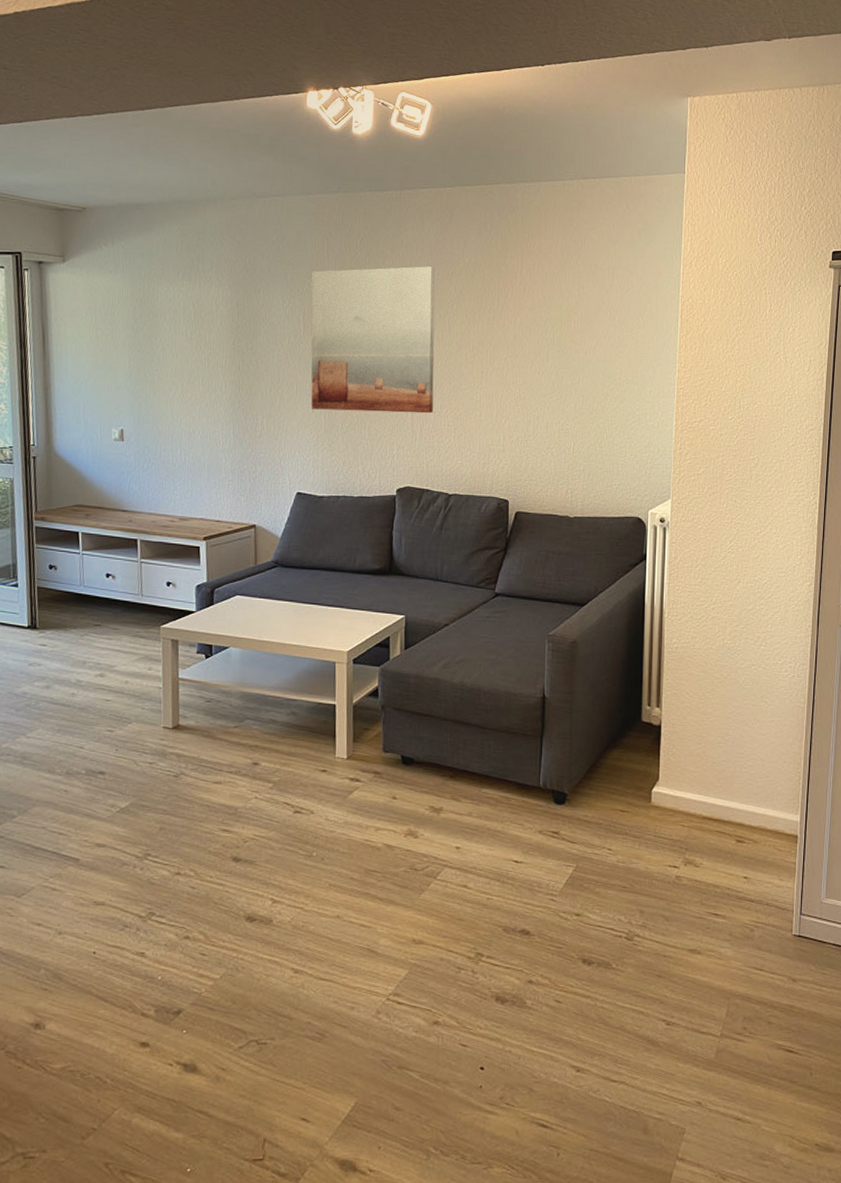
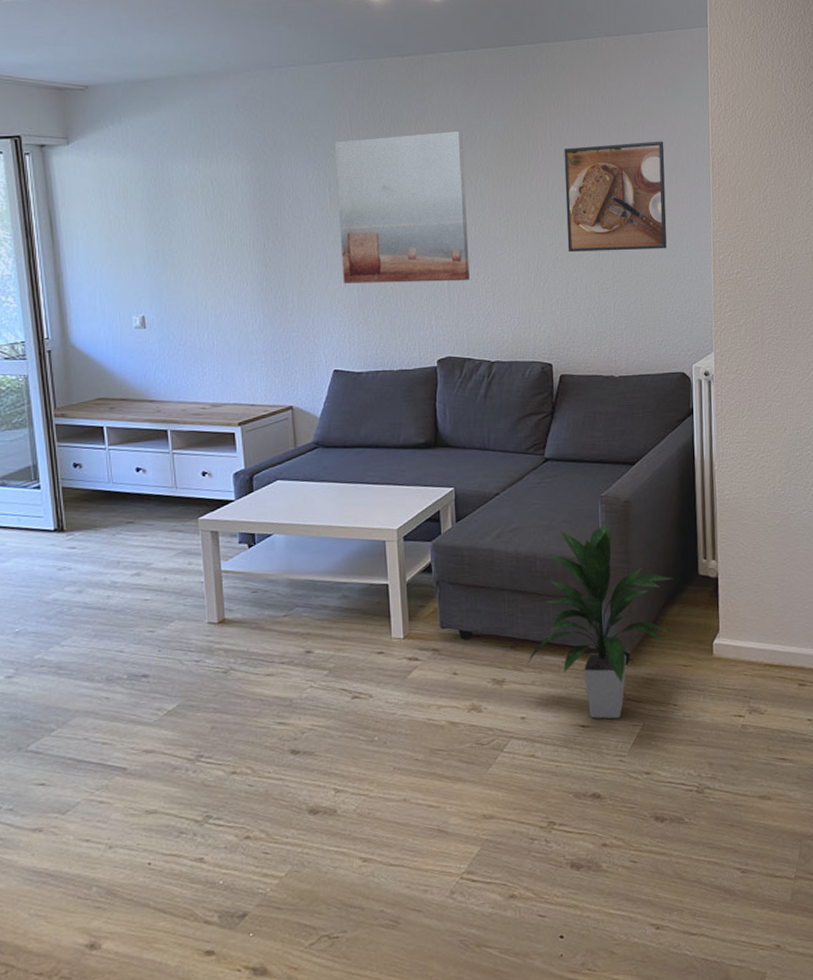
indoor plant: none [466,664,616,858] -> present [527,525,673,719]
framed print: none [531,285,634,393] -> present [564,141,667,252]

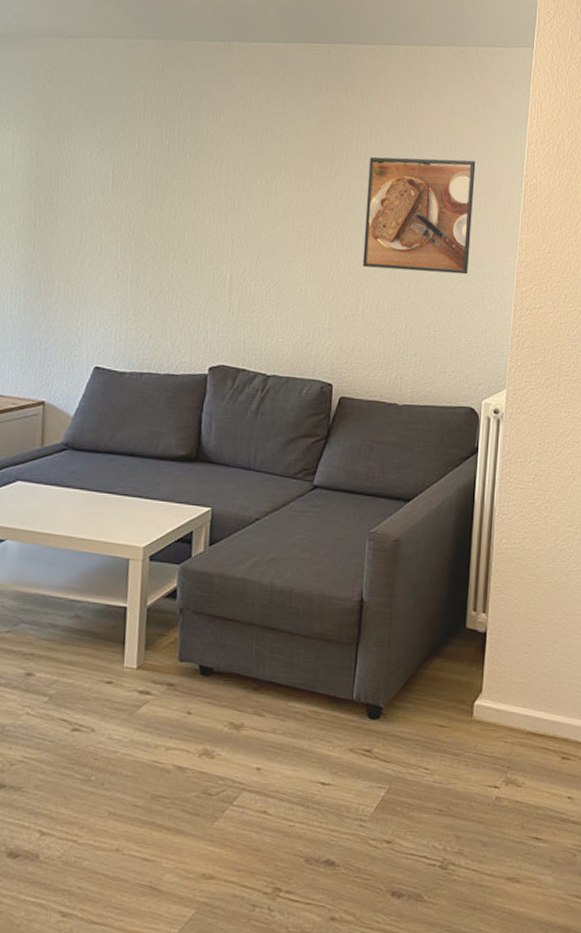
wall art: present [334,131,470,284] -> none [116,122,264,286]
indoor plant: present [527,525,673,719] -> none [270,564,438,779]

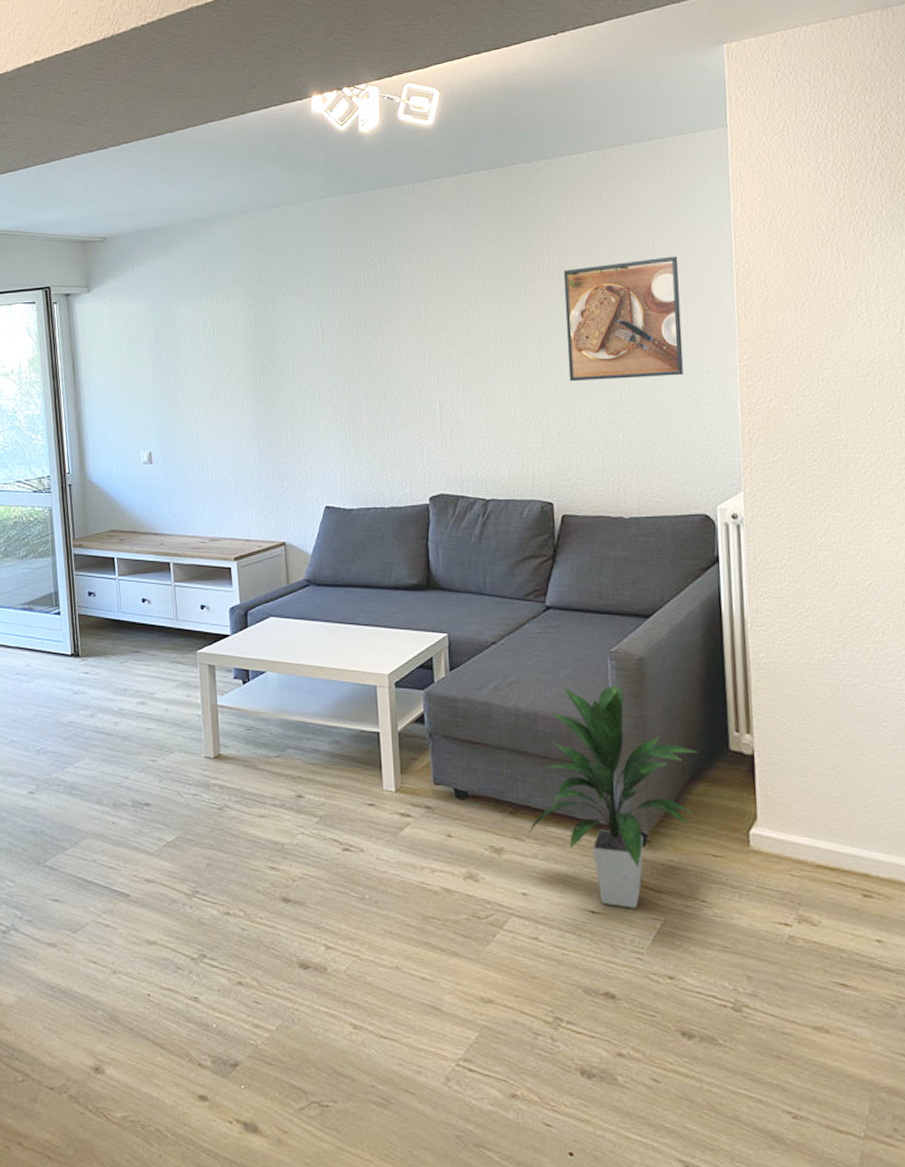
indoor plant: none [270,564,438,779] -> present [529,685,698,909]

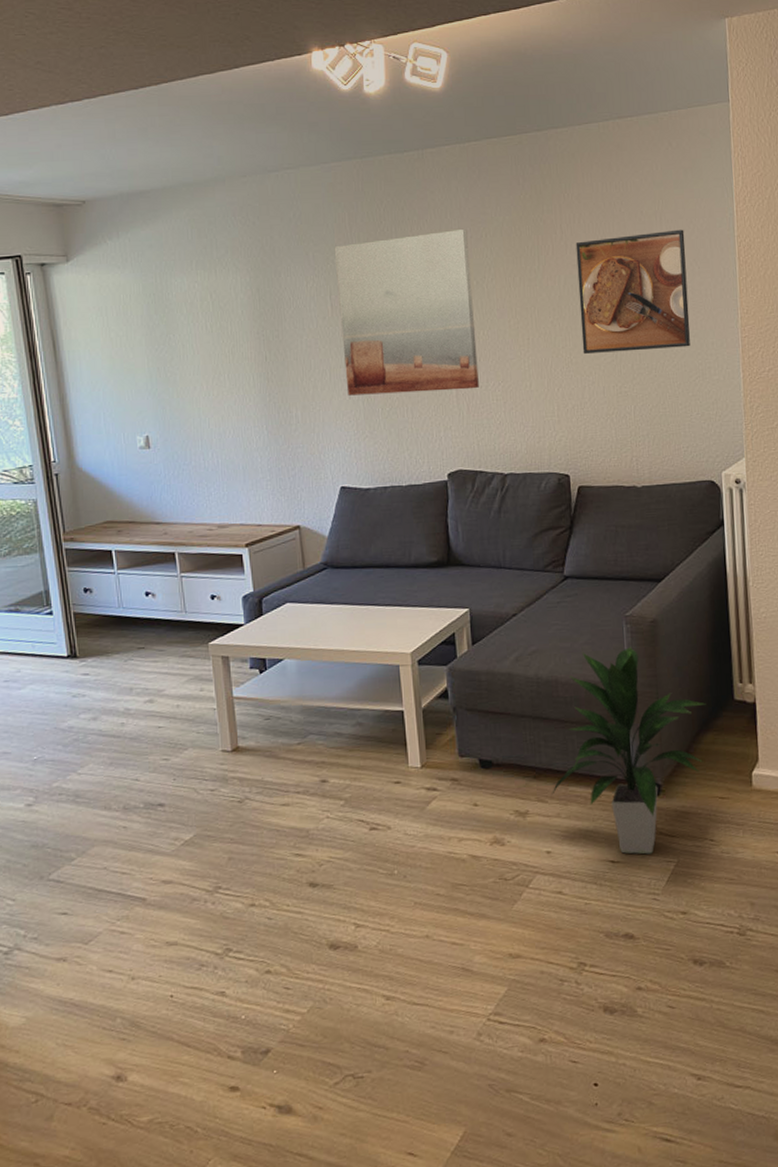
wall art: none [326,259,463,418] -> present [334,229,479,396]

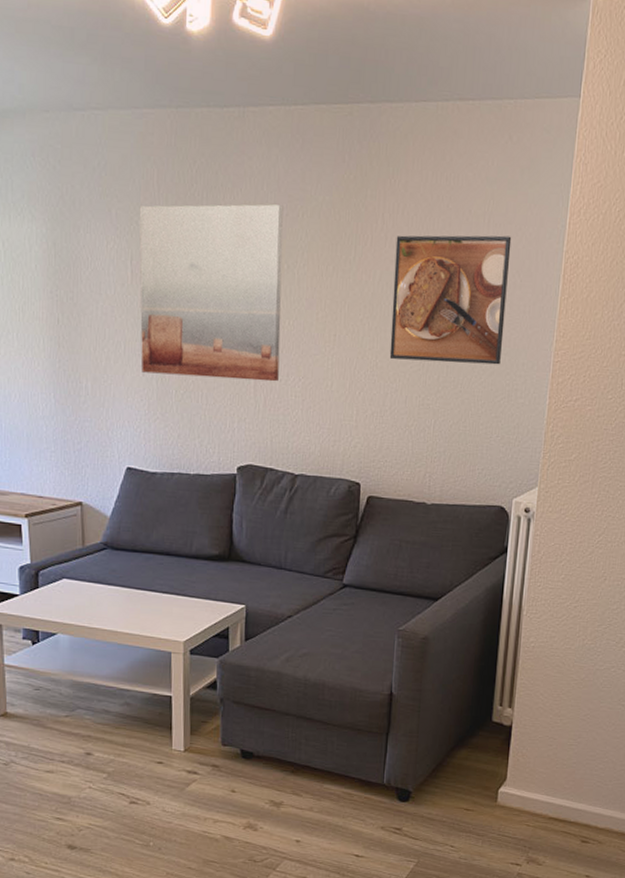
indoor plant: present [552,647,706,855] -> none [307,660,465,853]

